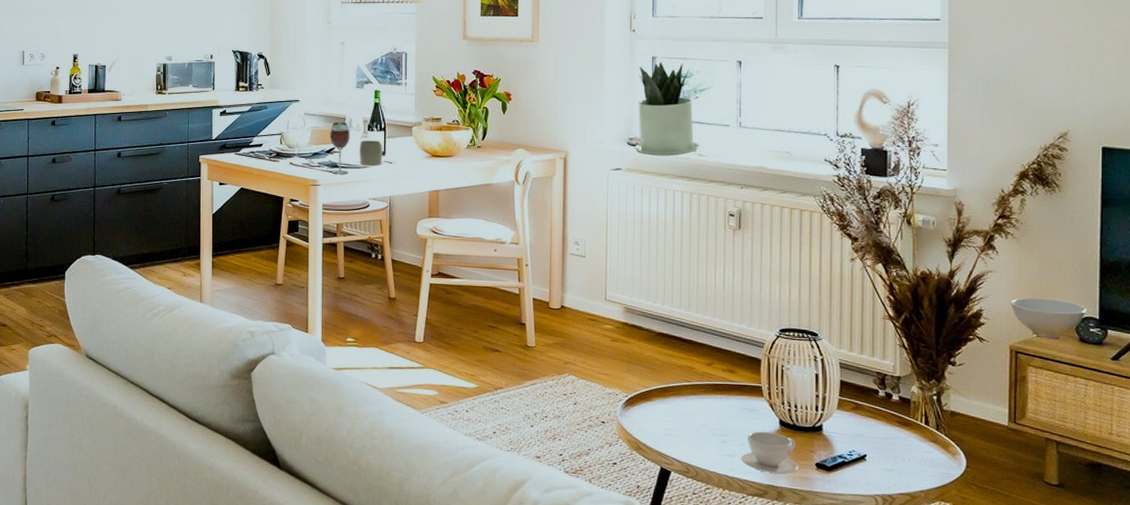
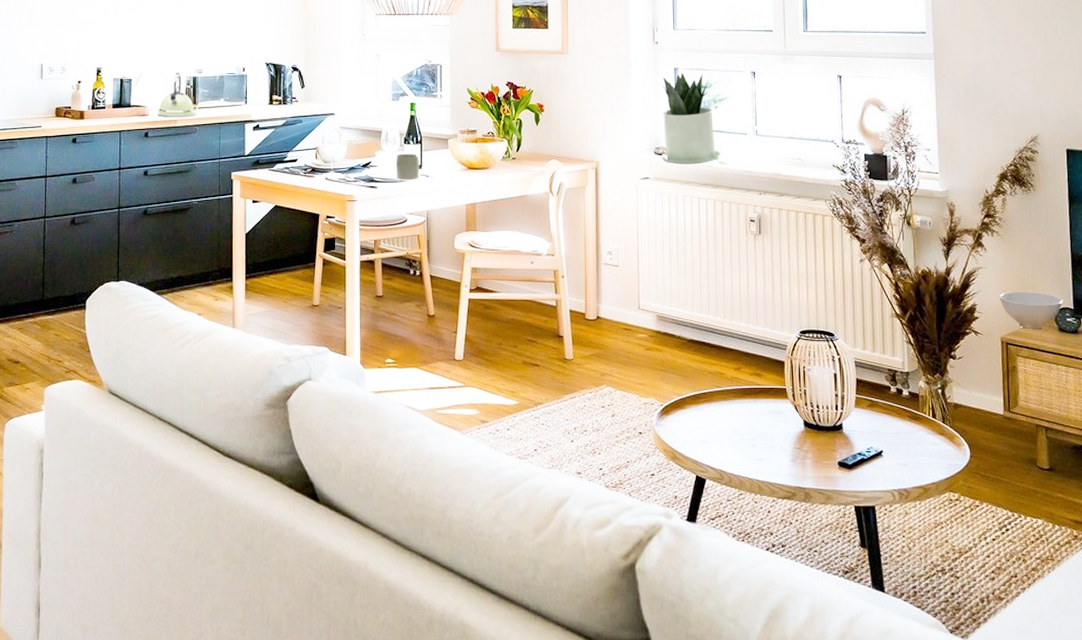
kettle: none [129,59,166,102] -> present [157,72,196,117]
wineglass: present [330,121,350,174] -> none [366,135,386,189]
teacup: present [741,431,799,474] -> none [770,433,824,474]

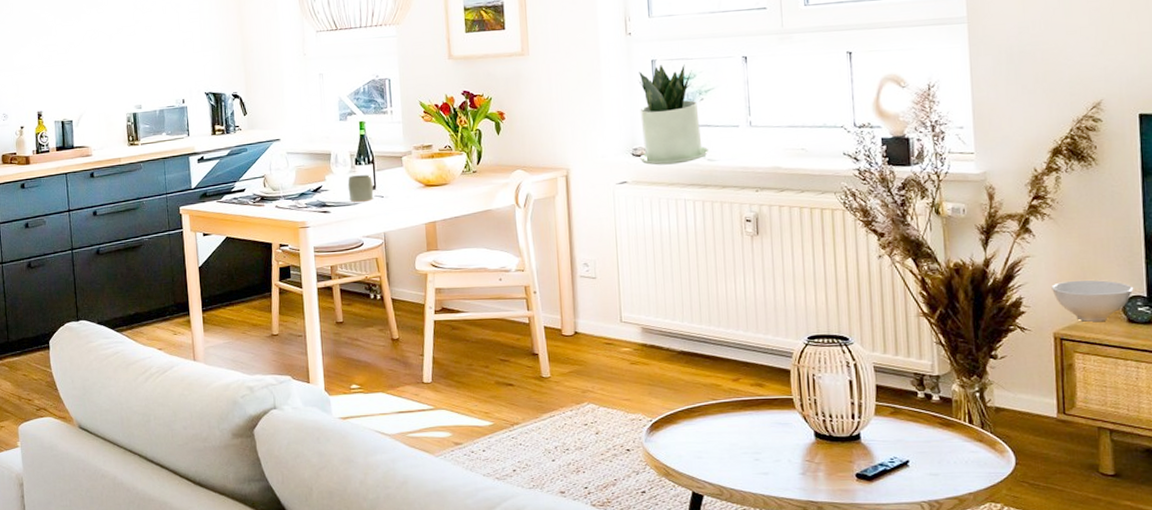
kettle: present [157,72,196,117] -> none [101,109,139,156]

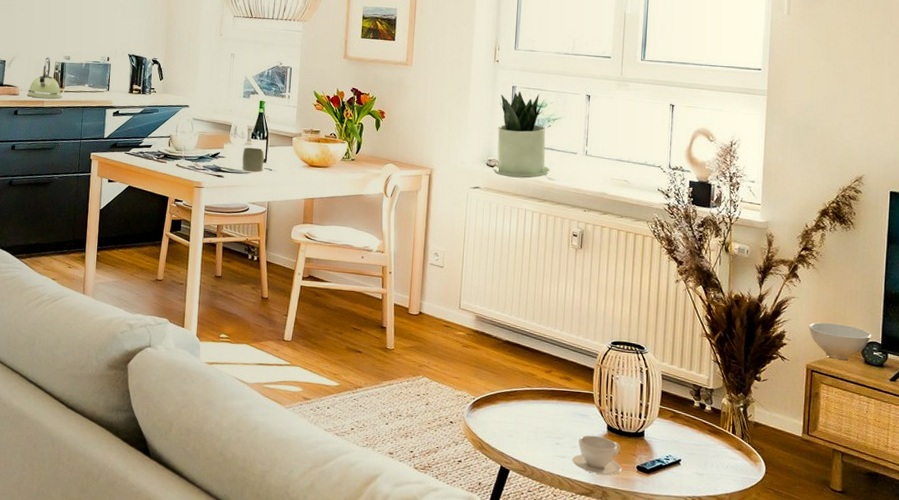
kettle: none [101,109,139,156] -> present [27,57,62,100]
teacup: none [776,445,839,488] -> present [572,435,623,475]

